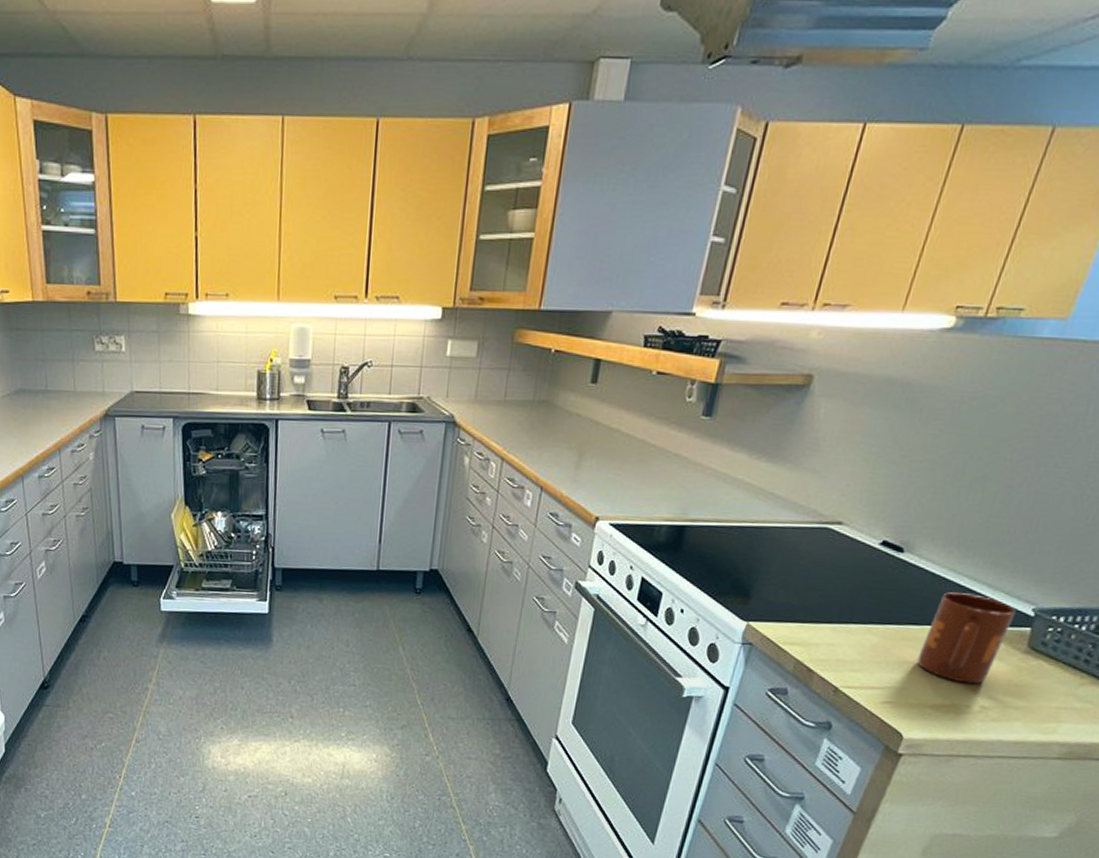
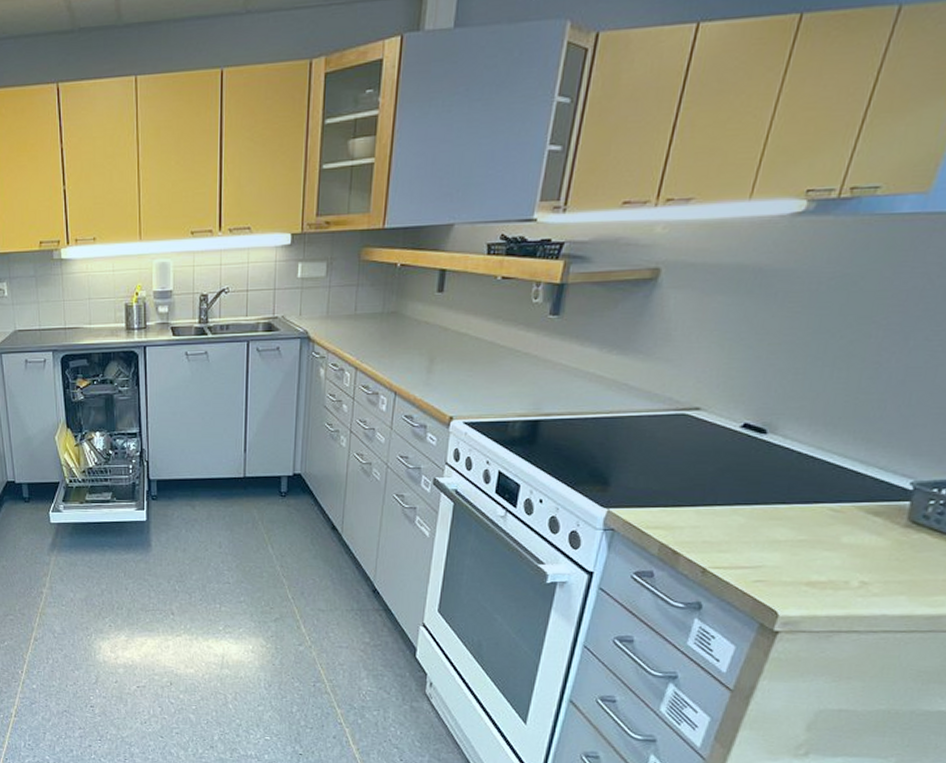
mug: present [917,592,1016,684] -> none [788,470,893,560]

